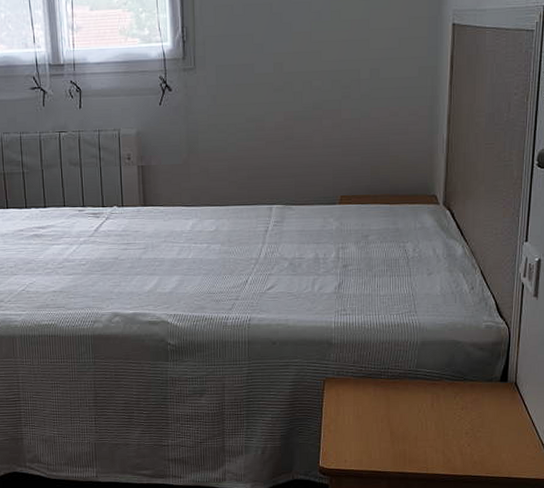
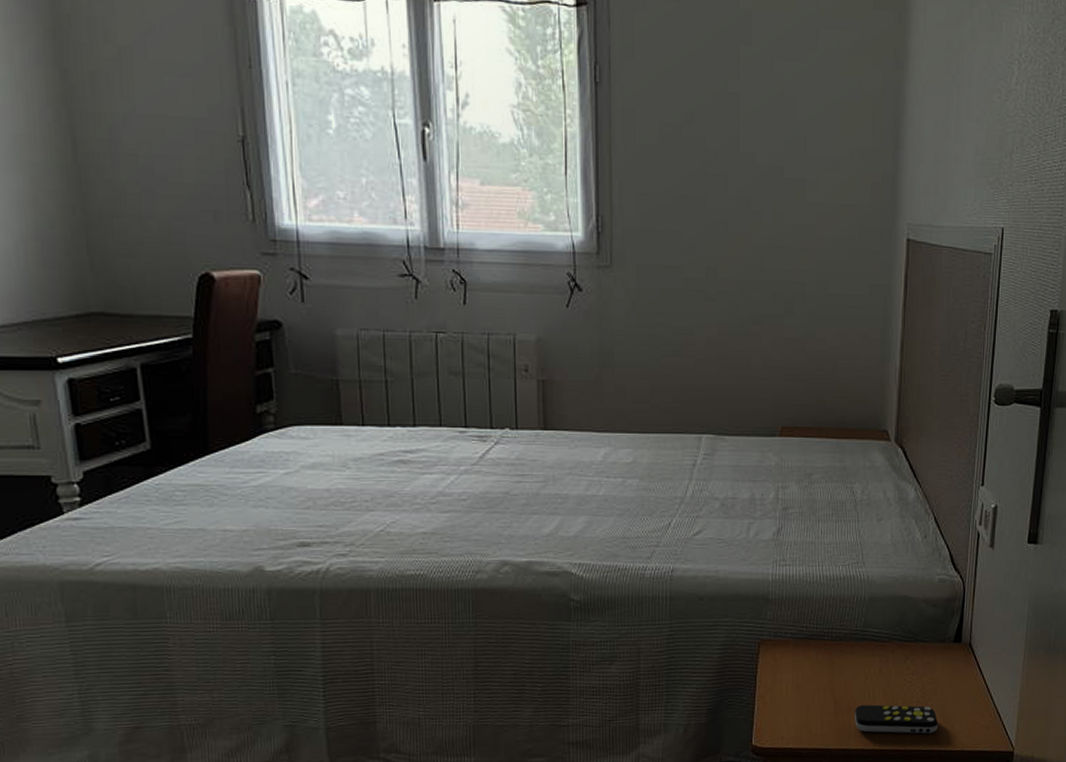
remote control: none [409,435,486,462] -> present [855,704,938,734]

